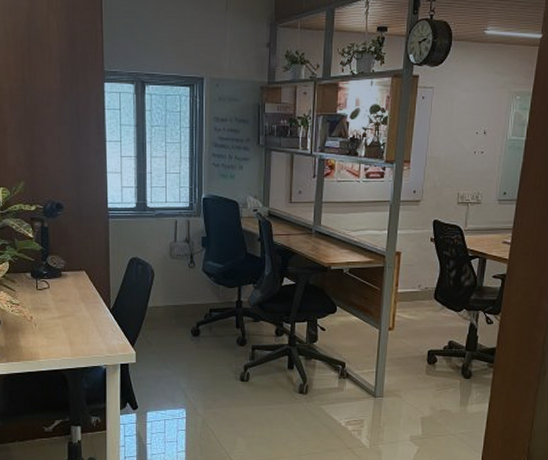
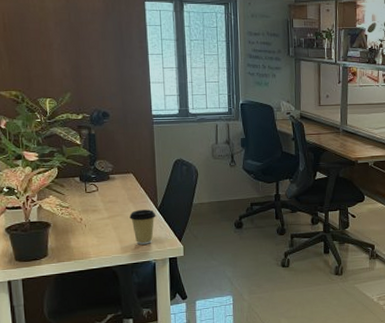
coffee cup: none [81,310,109,348] -> present [129,209,156,245]

